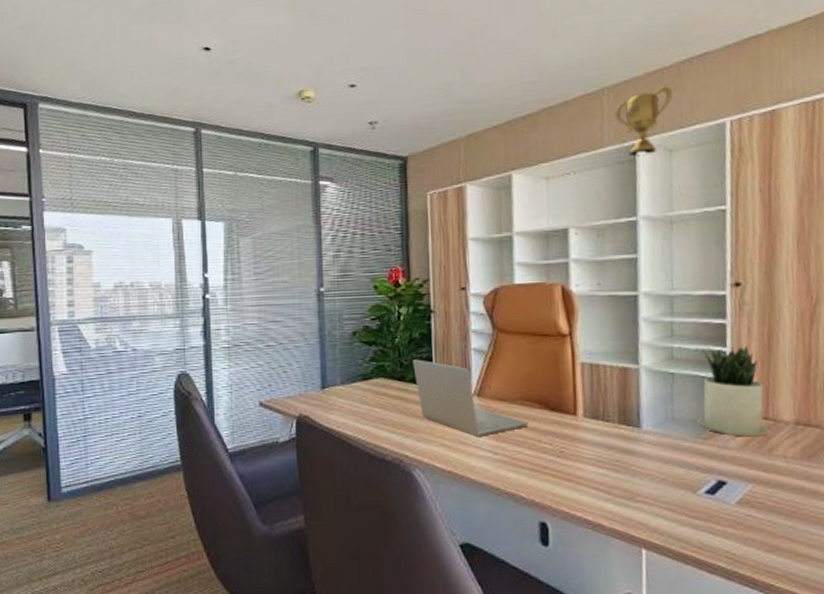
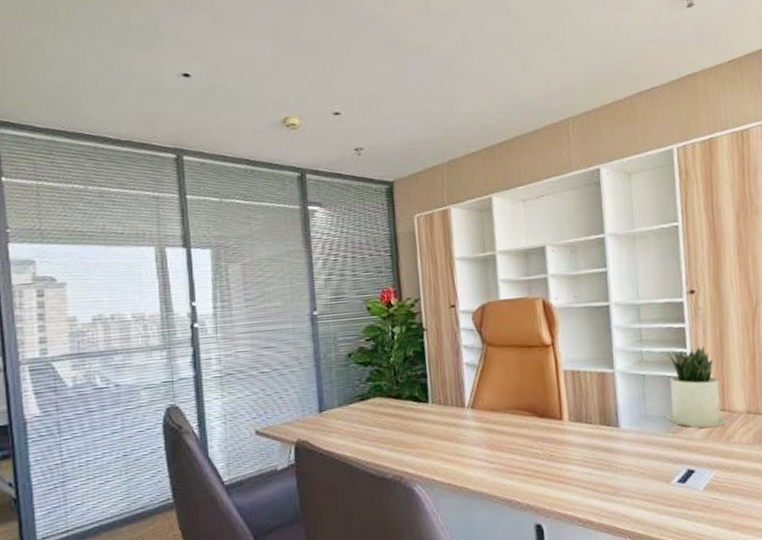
laptop: present [413,359,529,436] -> none [408,377,521,448]
trophy cup: present [614,86,672,157] -> none [579,117,628,180]

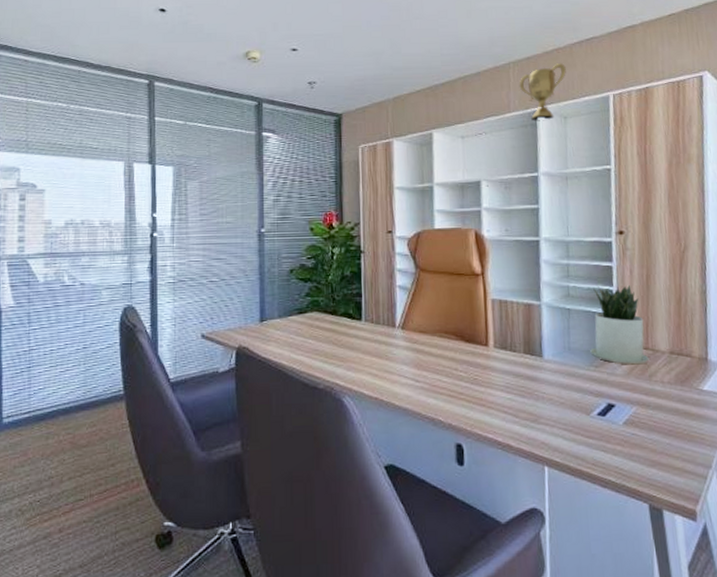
trophy cup: none [579,117,628,180] -> present [519,63,566,121]

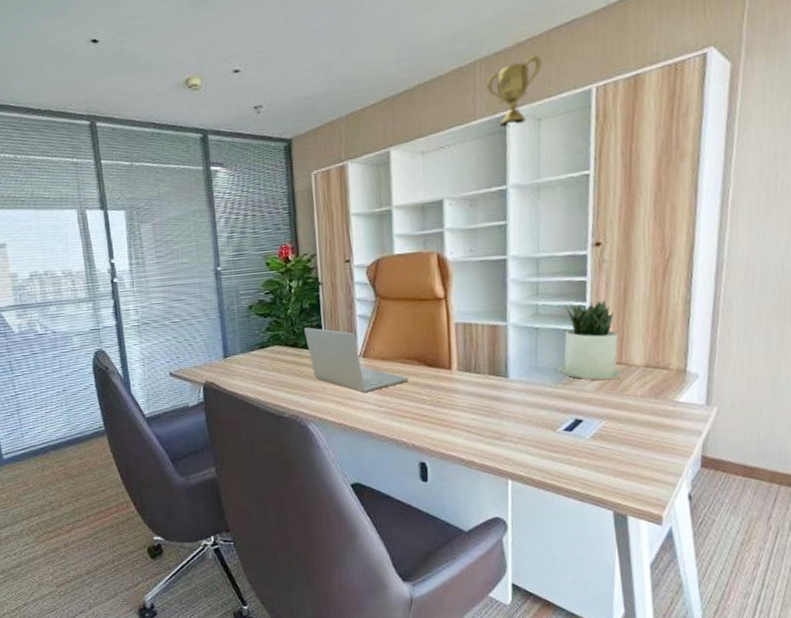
laptop: none [344,295,447,366] -> present [304,327,410,392]

